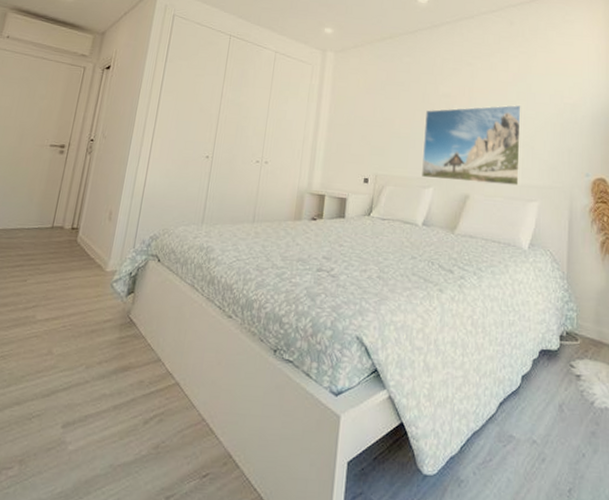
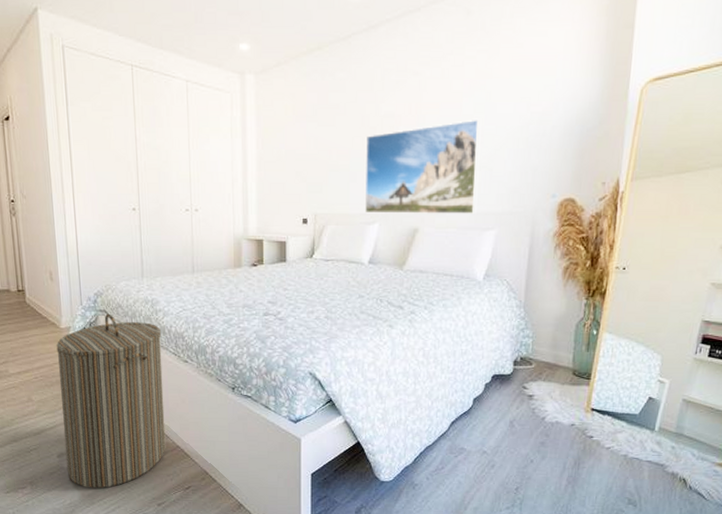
laundry hamper: none [68,258,210,473] -> present [56,313,166,489]

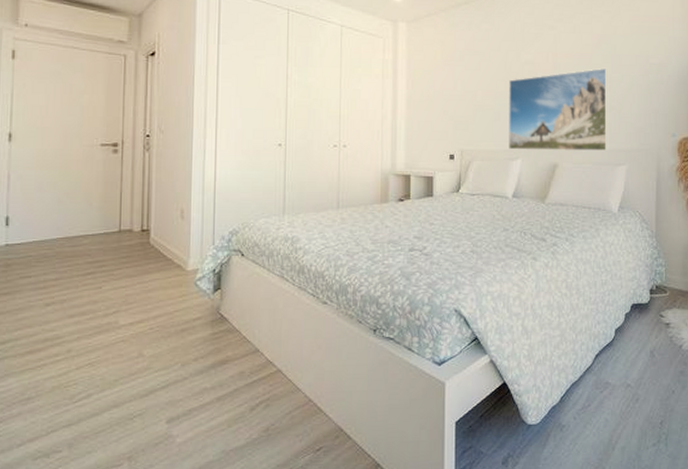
laundry hamper: present [56,313,166,489] -> none [176,253,299,459]

